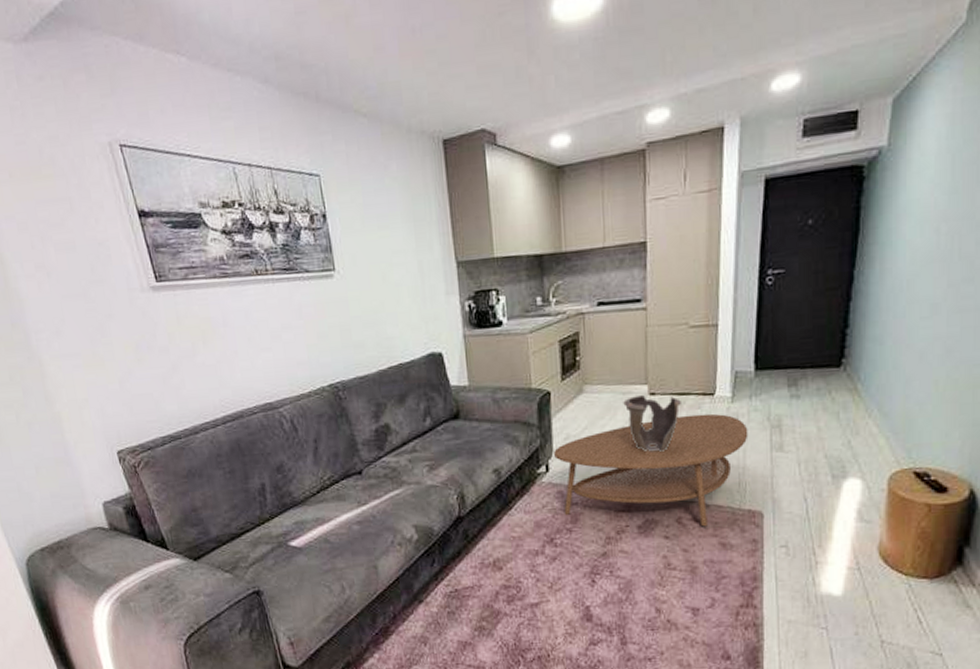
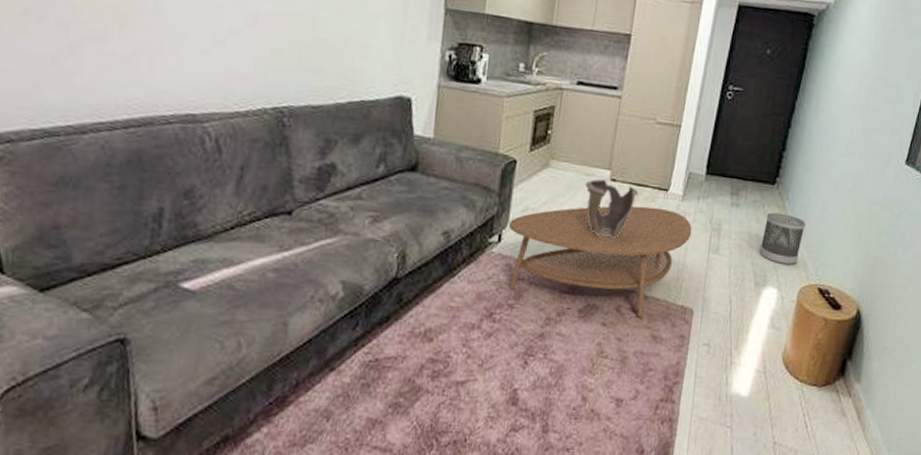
wastebasket: none [832,396,887,453] -> present [759,212,806,266]

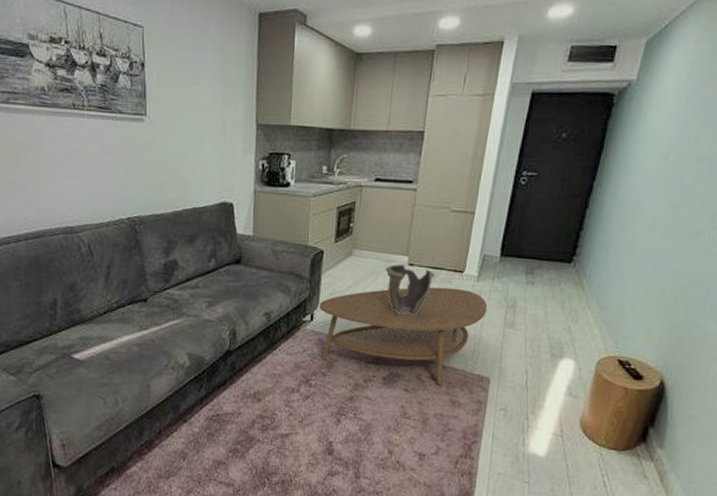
wastebasket: present [759,212,806,266] -> none [555,289,605,339]

